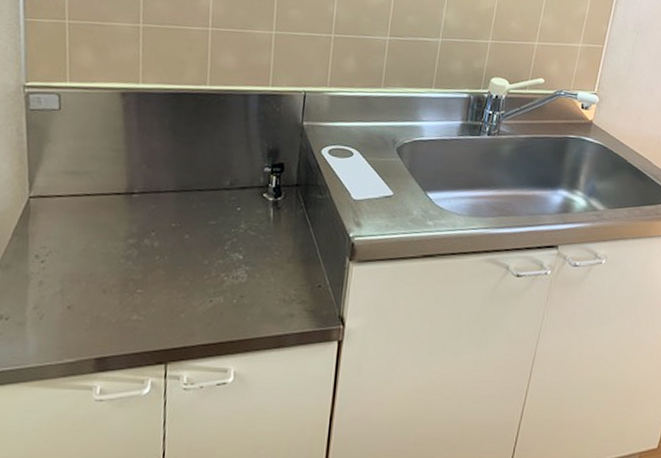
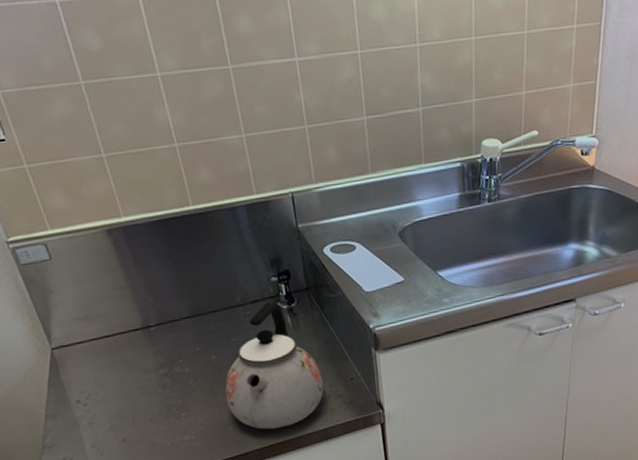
kettle: none [186,191,290,325] -> present [225,301,324,430]

